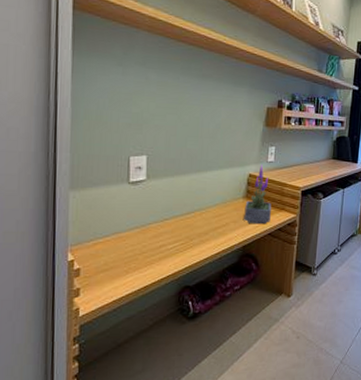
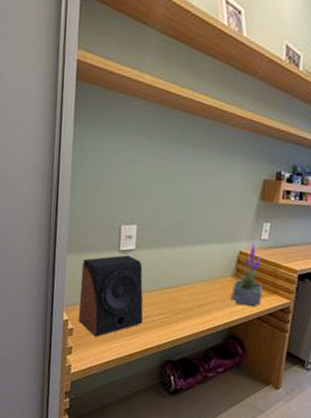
speaker: none [85,186,158,274] -> present [79,255,144,337]

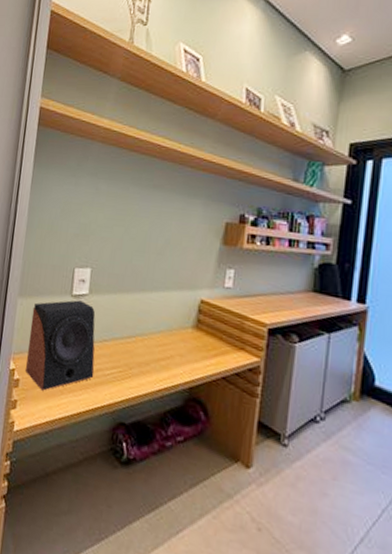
potted plant: present [231,241,263,307] -> none [192,289,228,365]

